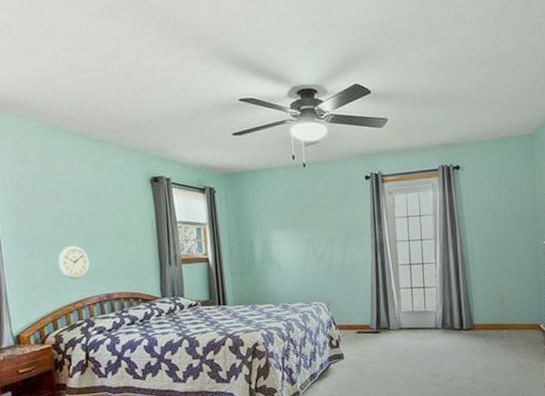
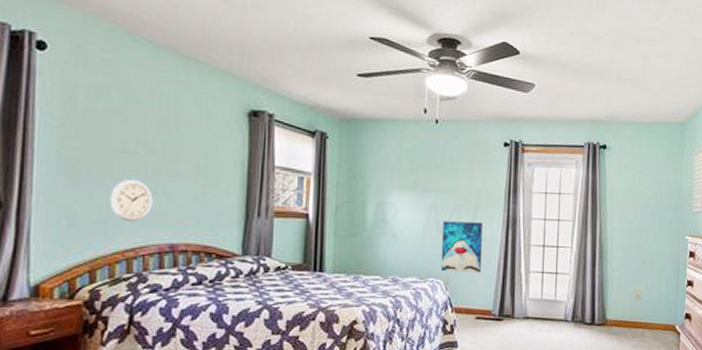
wall art: none [319,249,357,295] -> present [440,221,483,274]

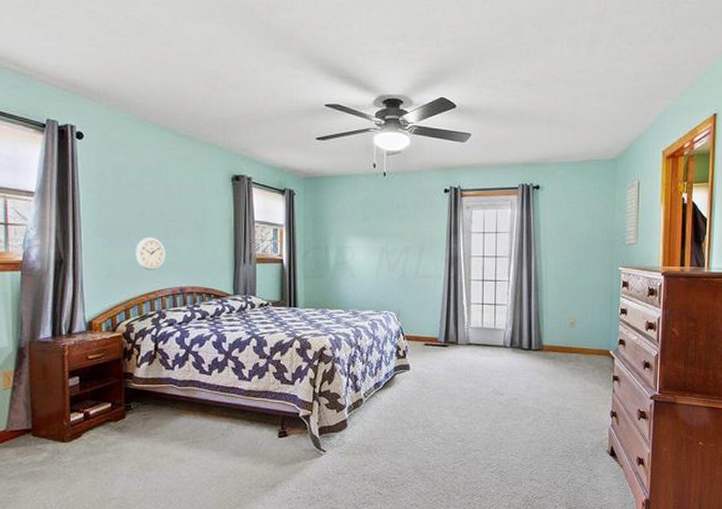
wall art: present [440,221,483,274] -> none [392,261,428,306]

